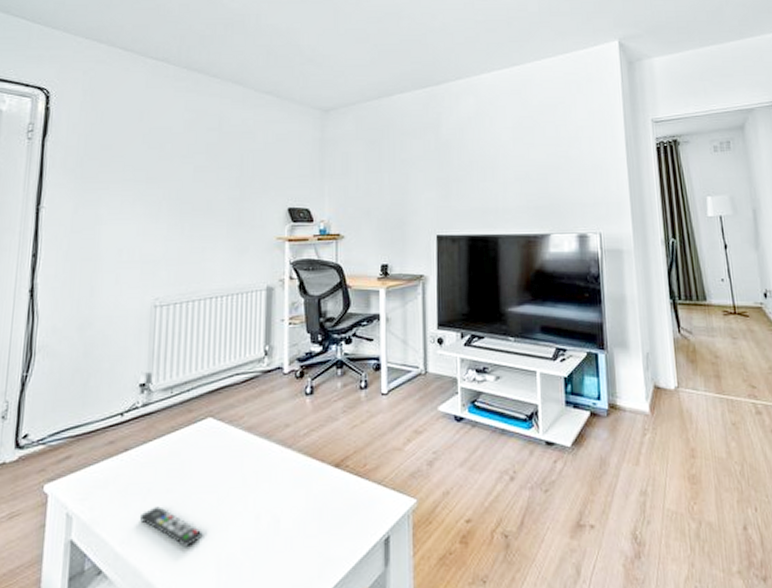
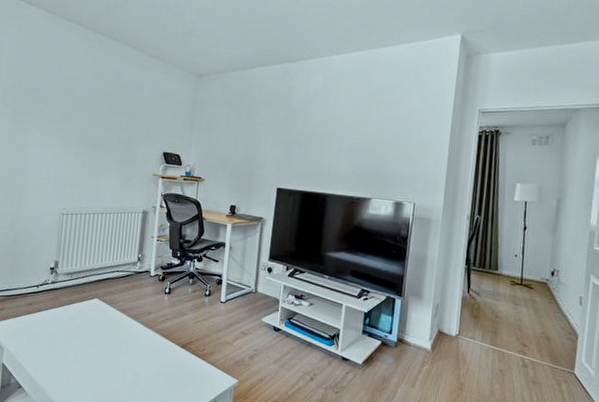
remote control: present [139,506,203,548] -> none [46,352,88,382]

